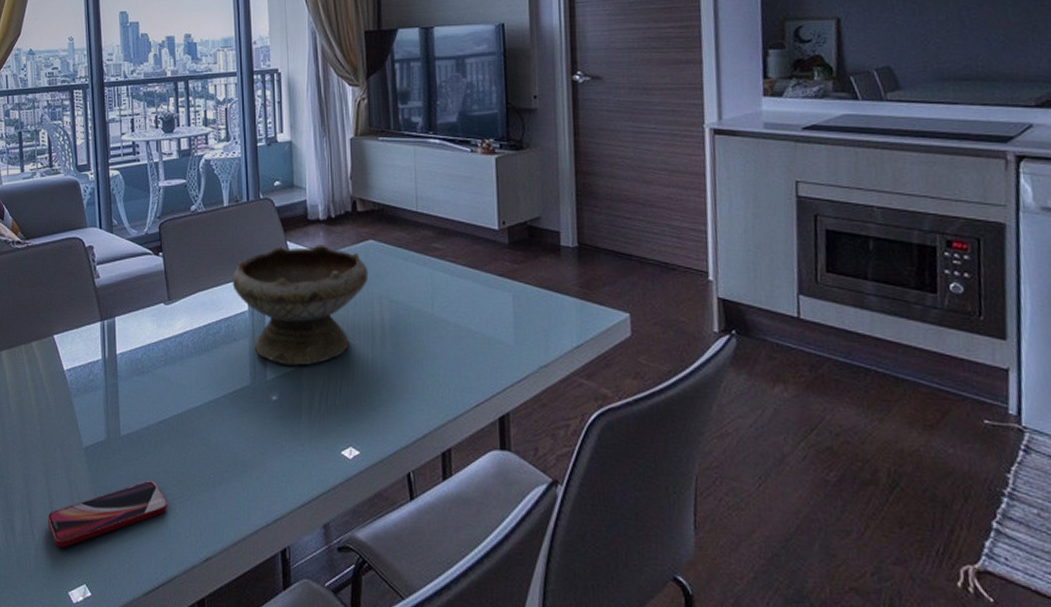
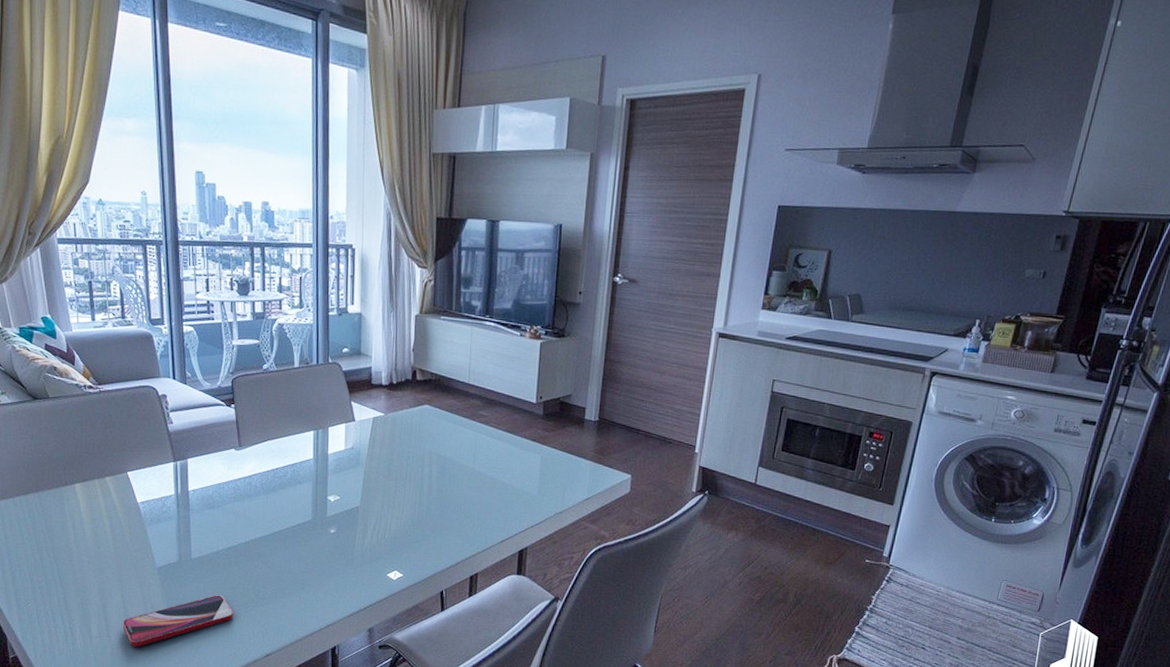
bowl: present [232,243,369,366] -> none [299,405,422,506]

